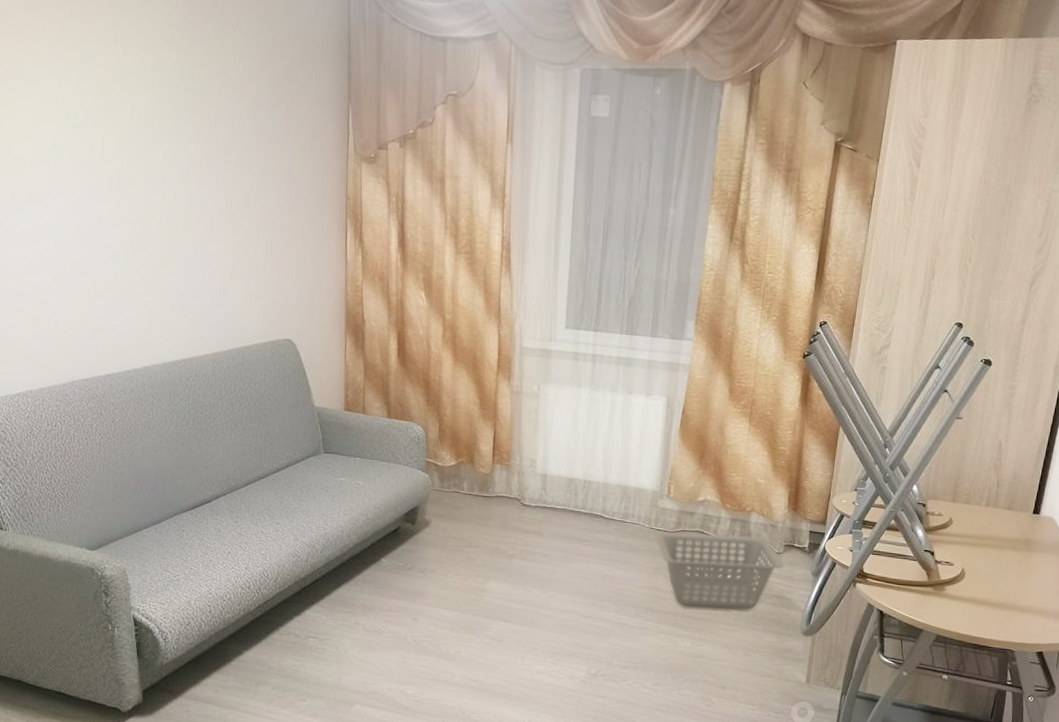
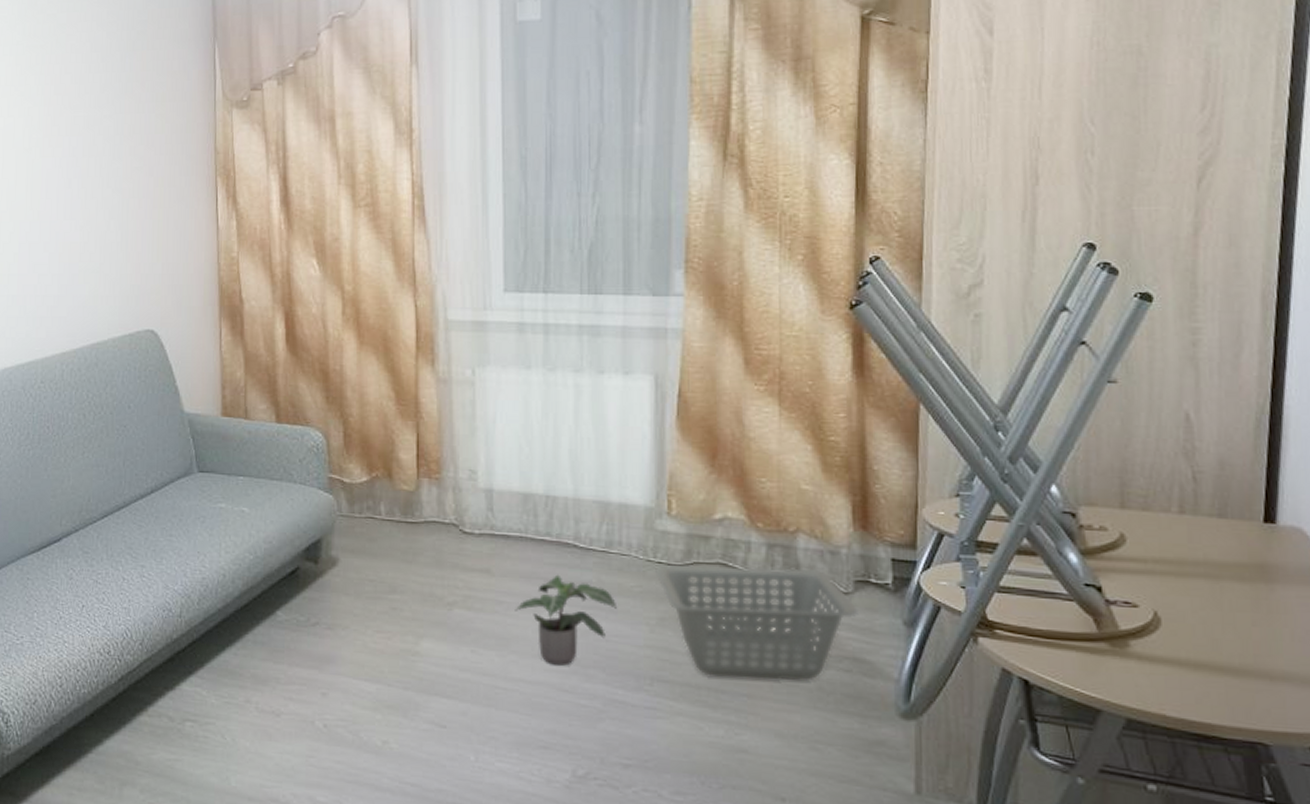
potted plant: none [556,536,628,600] -> present [515,574,618,666]

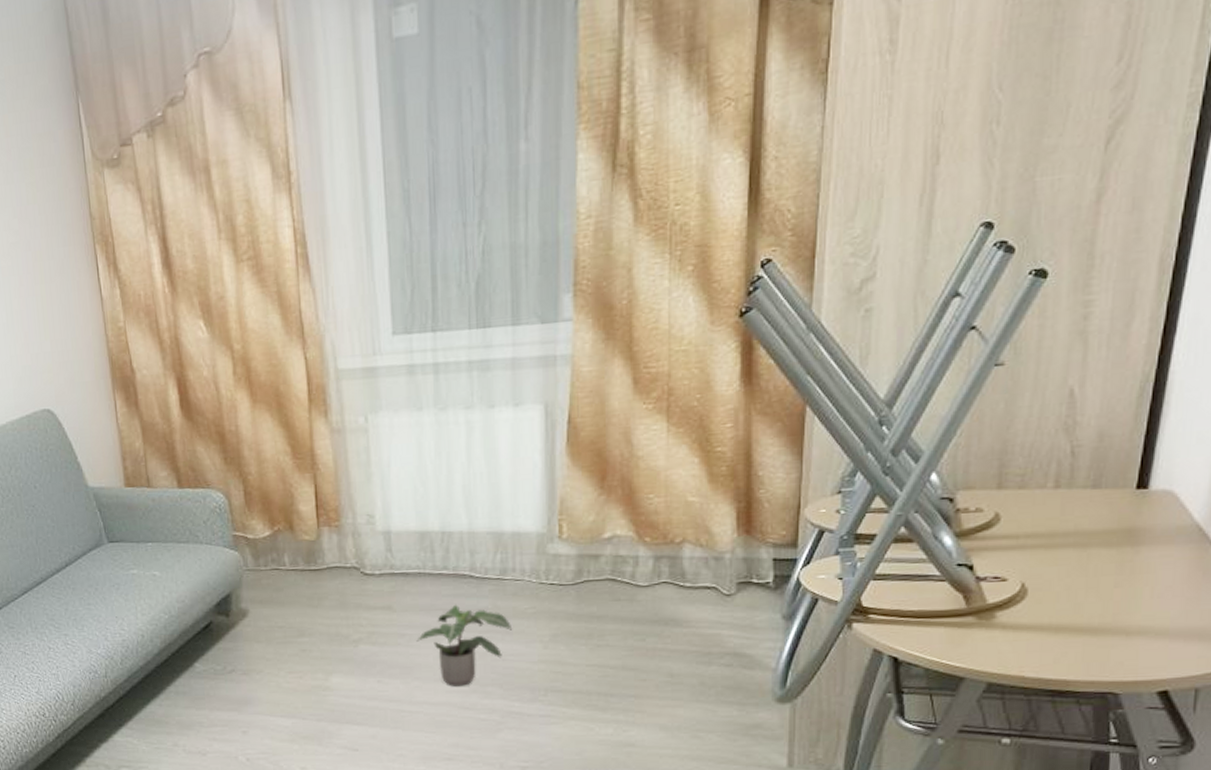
laundry basket: present [655,564,858,680] -> none [548,575,740,682]

